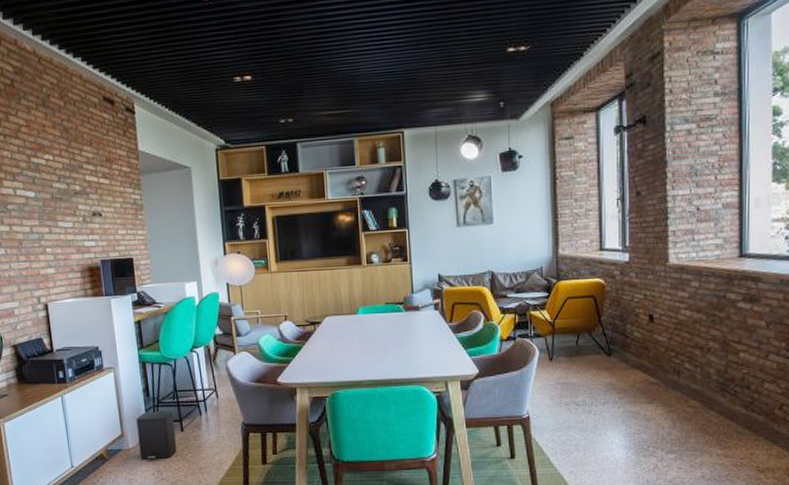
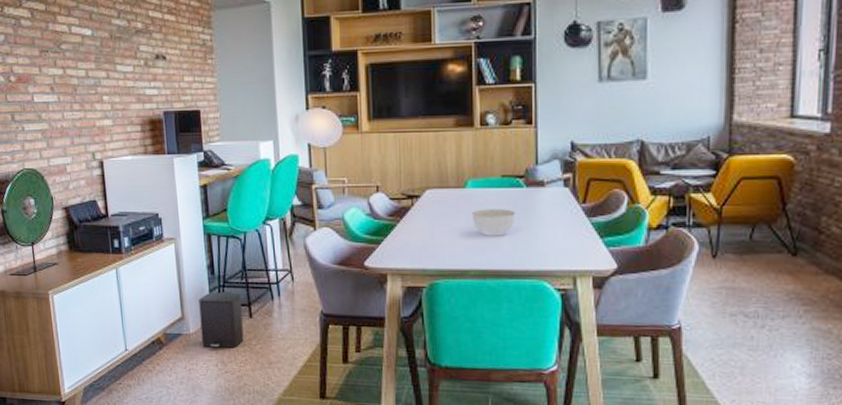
bowl: none [362,330,398,353] -> present [471,209,516,236]

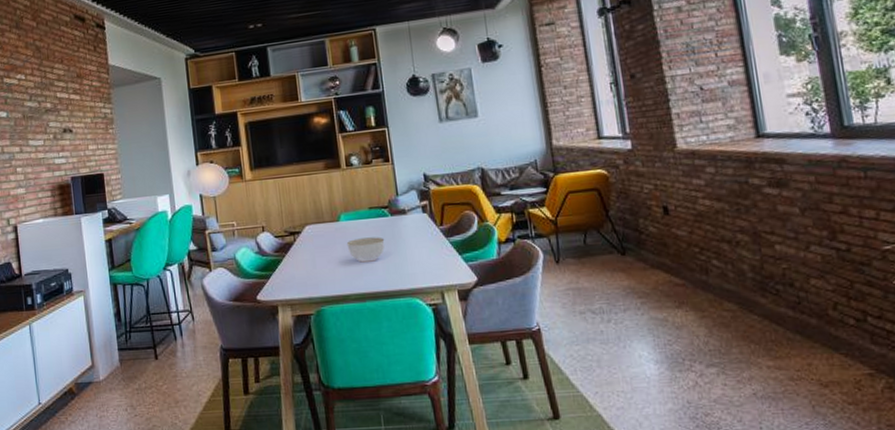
pedal bin: present [199,292,244,348] -> none [107,336,151,393]

